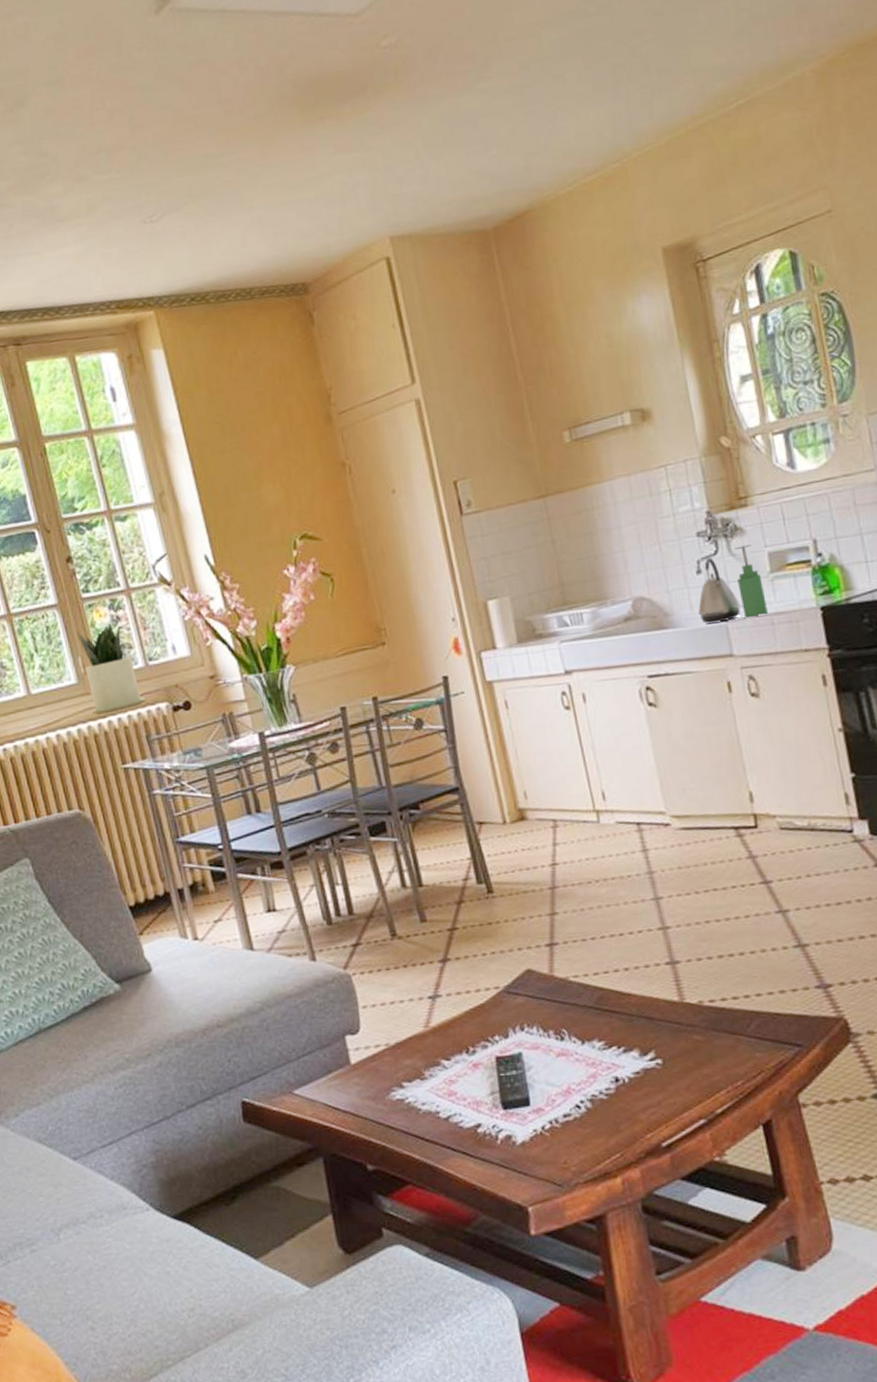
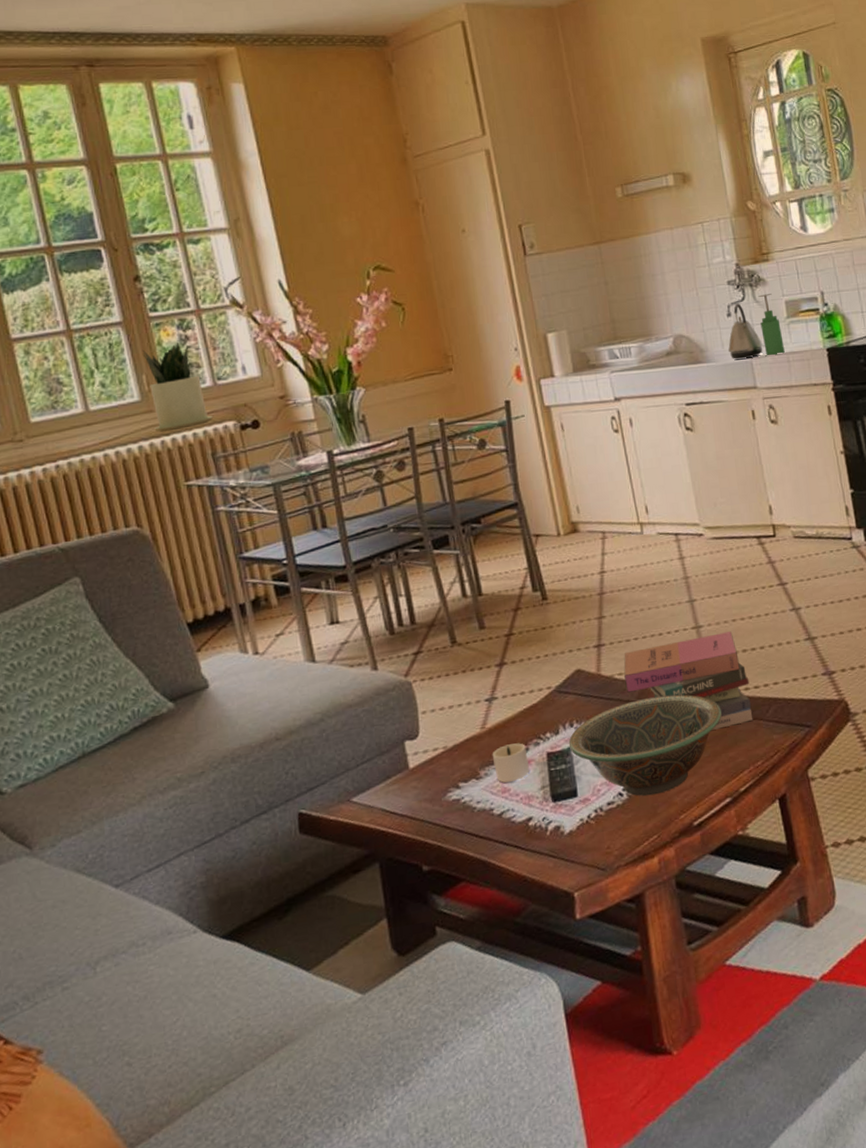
candle: none [436,1044,478,1086] -> present [492,743,531,783]
decorative bowl: none [519,1001,694,1111] -> present [568,694,722,796]
books: none [579,934,732,1043] -> present [623,631,753,730]

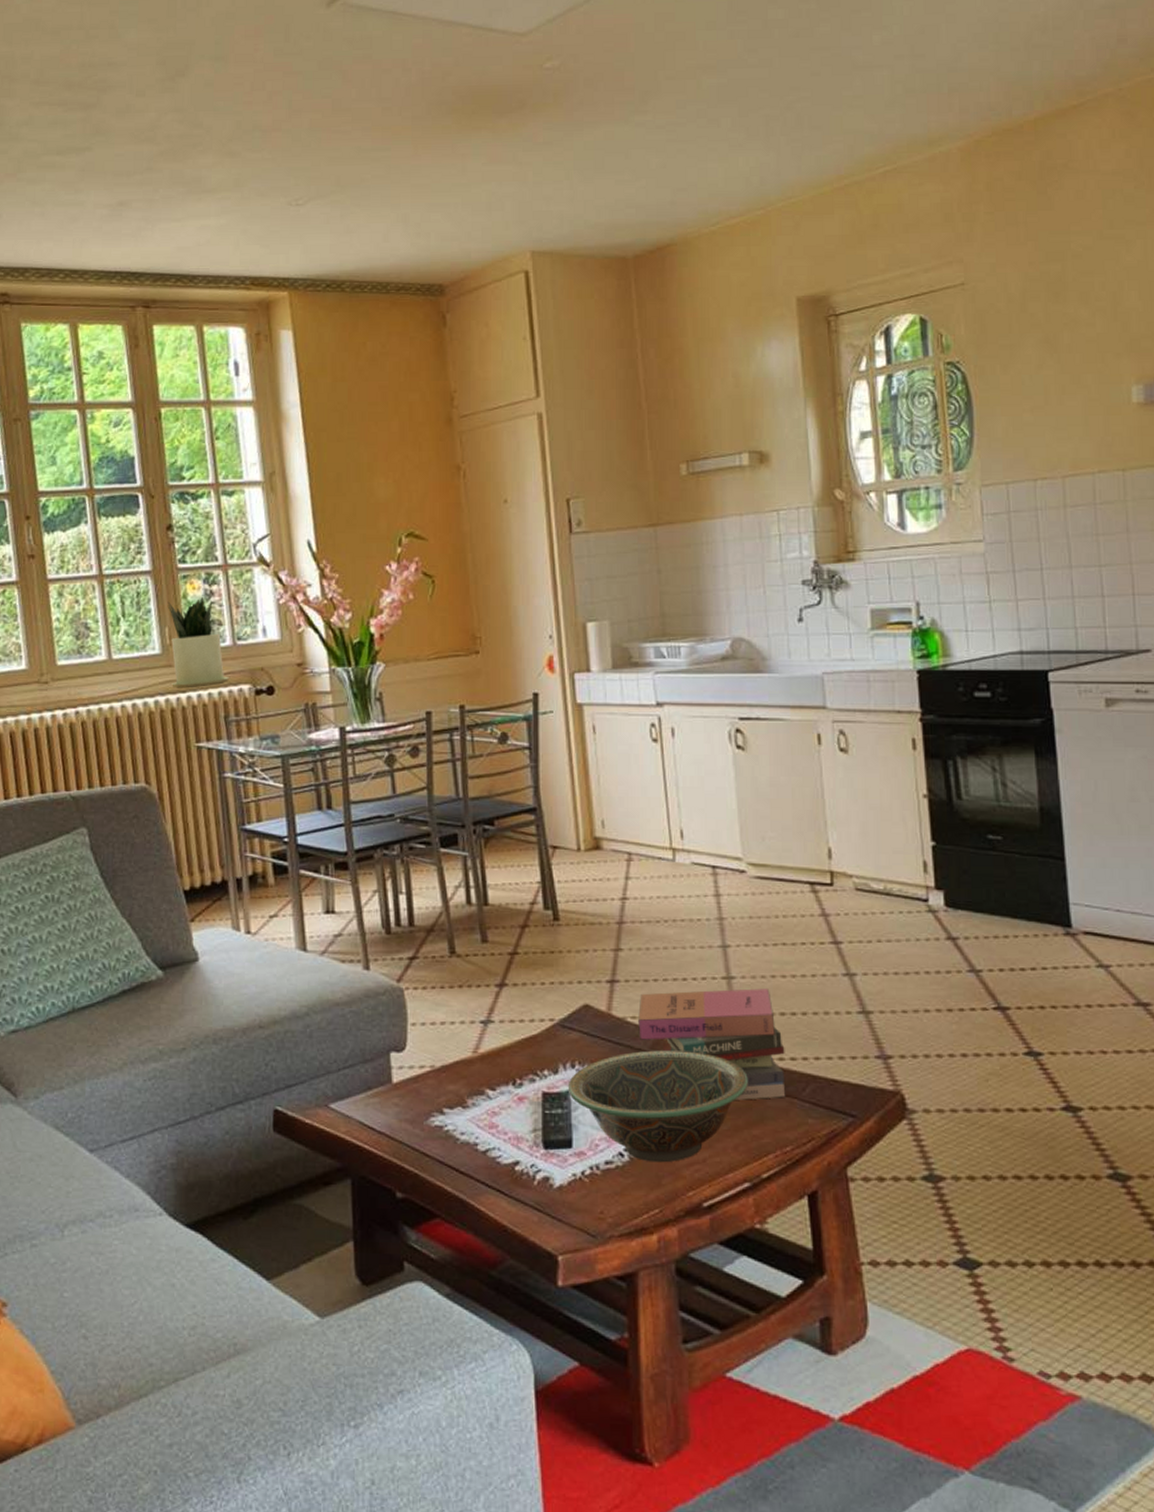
candle: present [492,743,531,783] -> none [482,1075,523,1119]
kettle: present [728,303,763,360] -> none [796,607,838,674]
soap dispenser: present [757,294,785,356] -> none [837,599,865,672]

